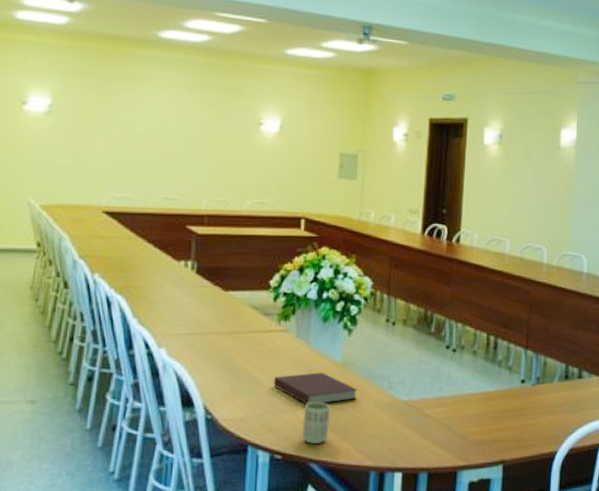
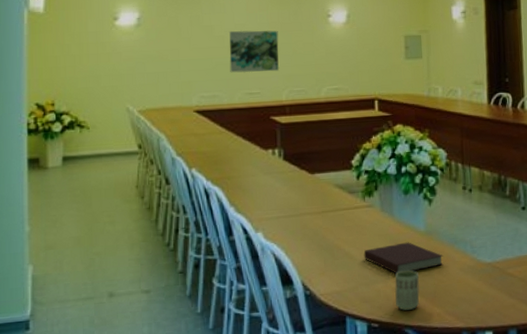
wall art: none [146,129,204,178] -> present [229,30,280,73]

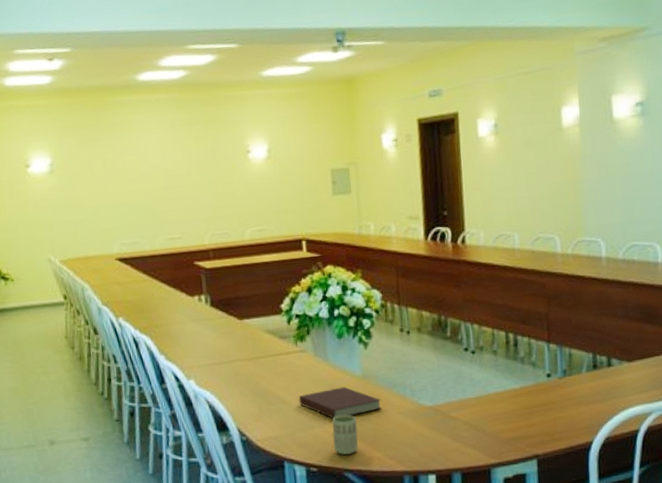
wall art: present [229,30,280,73] -> none [145,170,200,218]

